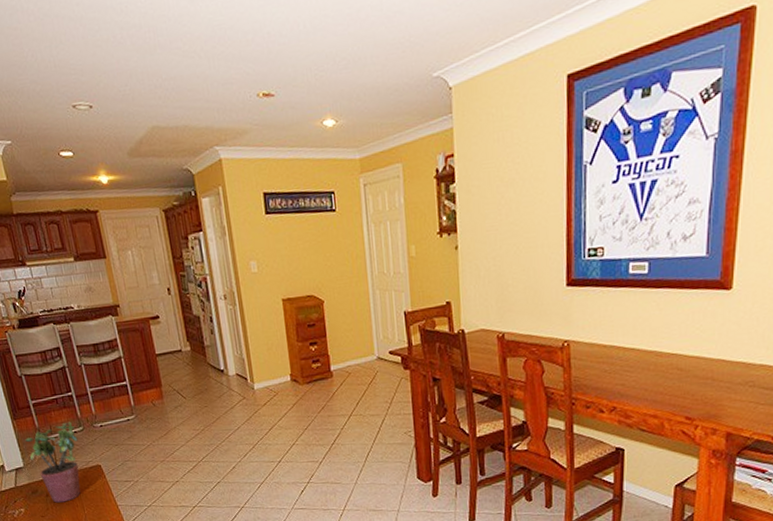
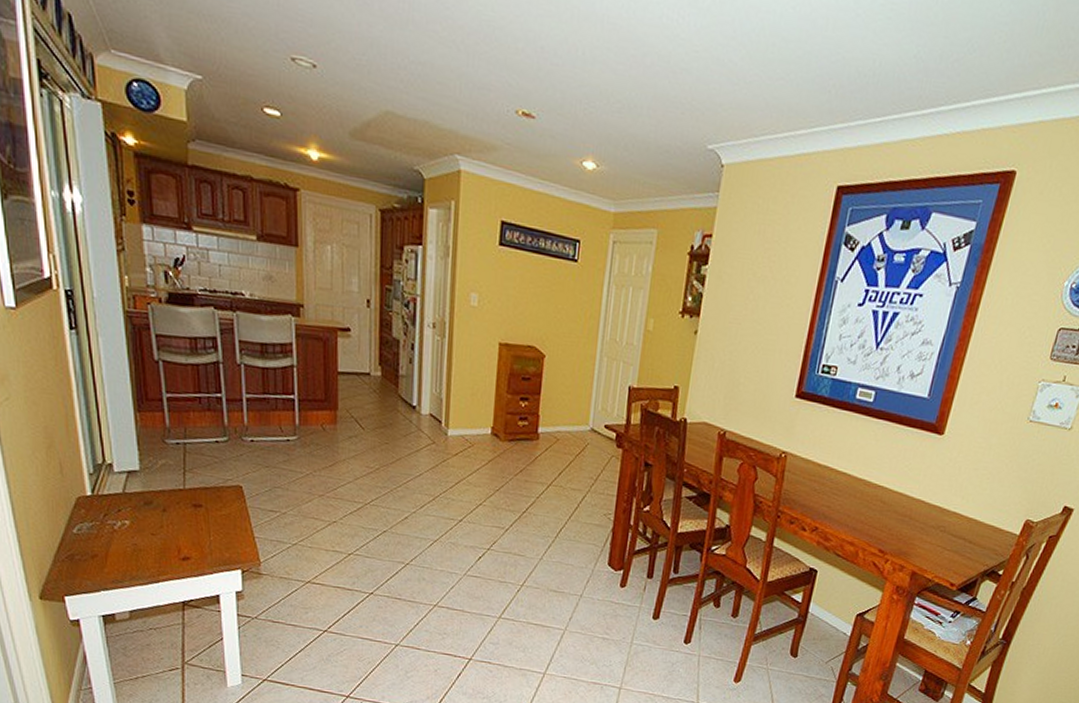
potted plant: present [25,421,81,503] -> none [147,427,219,522]

